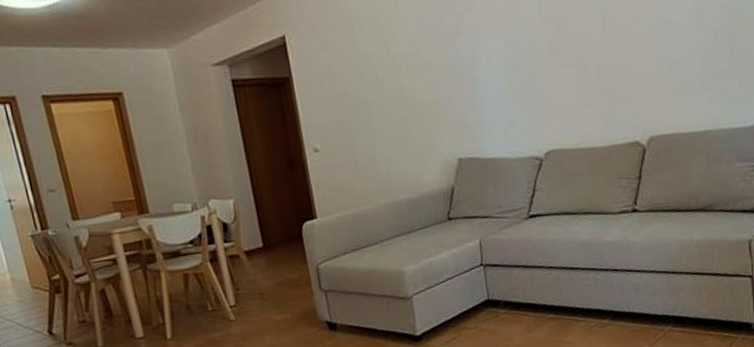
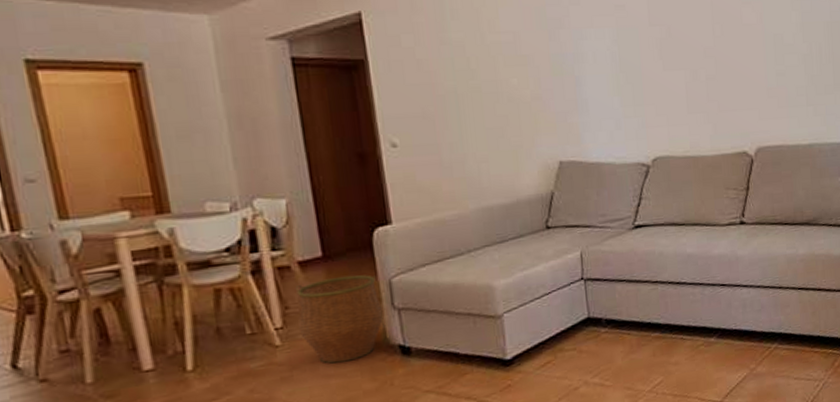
basket: none [244,262,313,336] -> present [296,275,383,364]

